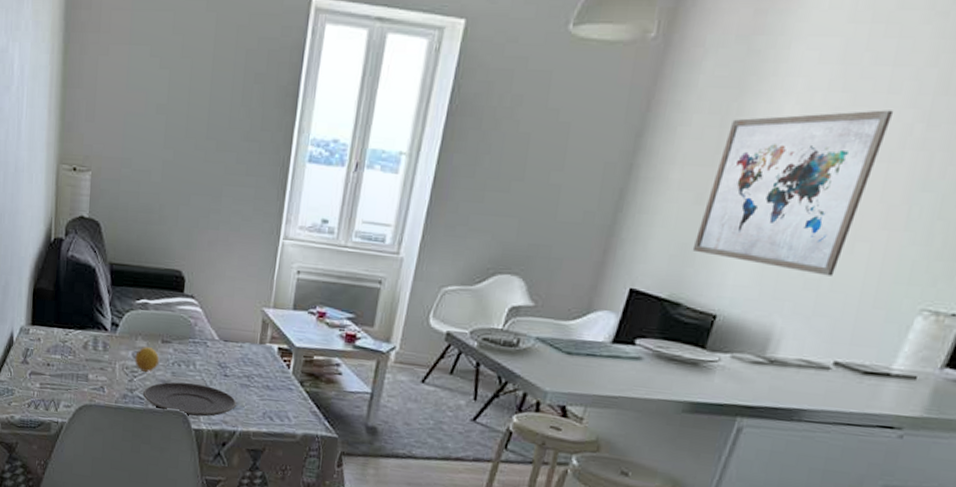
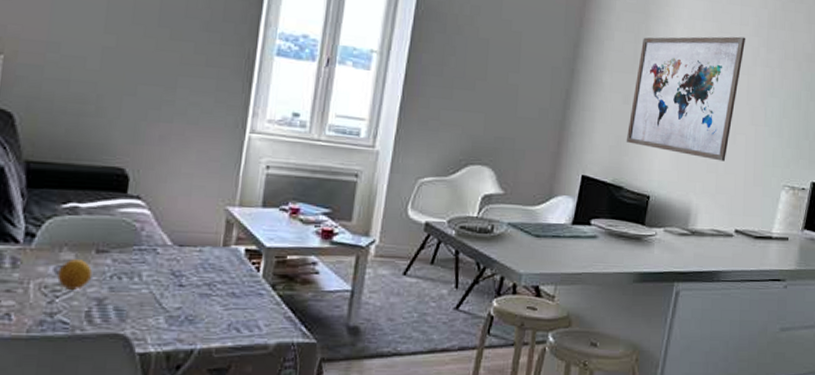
plate: present [142,382,237,417] -> none [67,297,196,338]

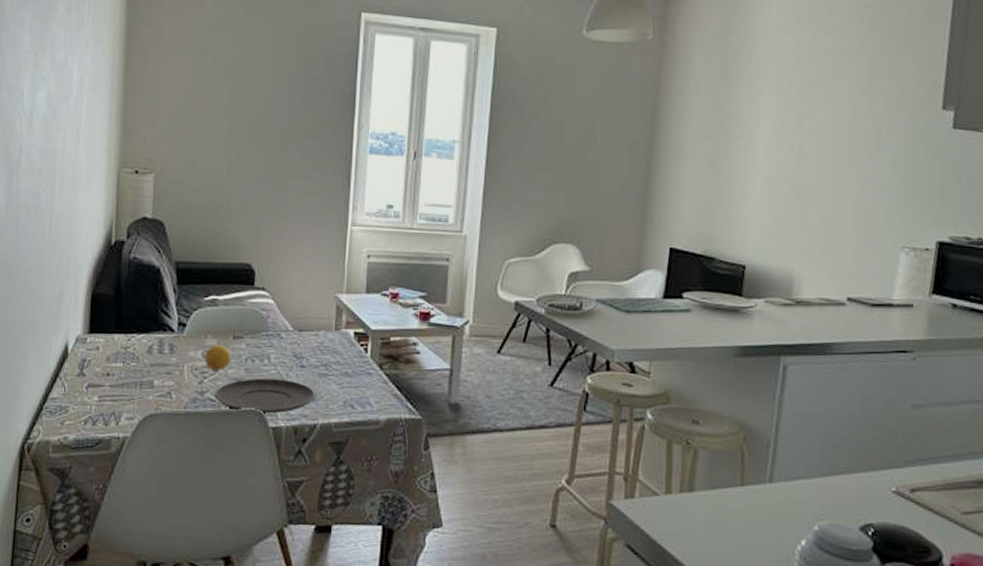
plate: none [67,297,196,338] -> present [214,378,316,414]
wall art: present [626,36,746,161] -> none [714,89,843,224]

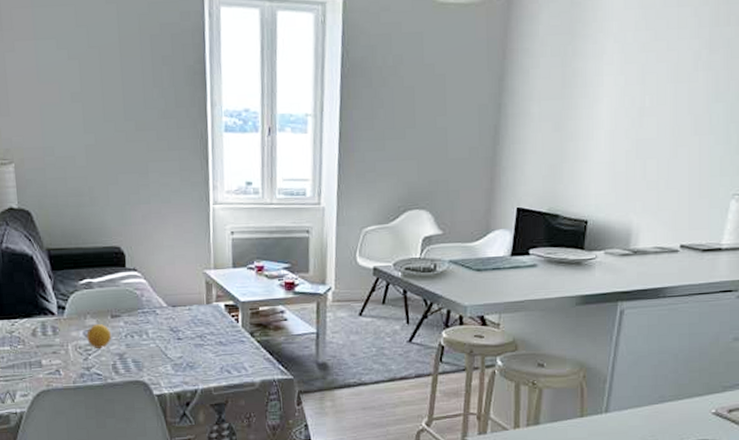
plate: present [214,378,316,414] -> none [99,351,195,384]

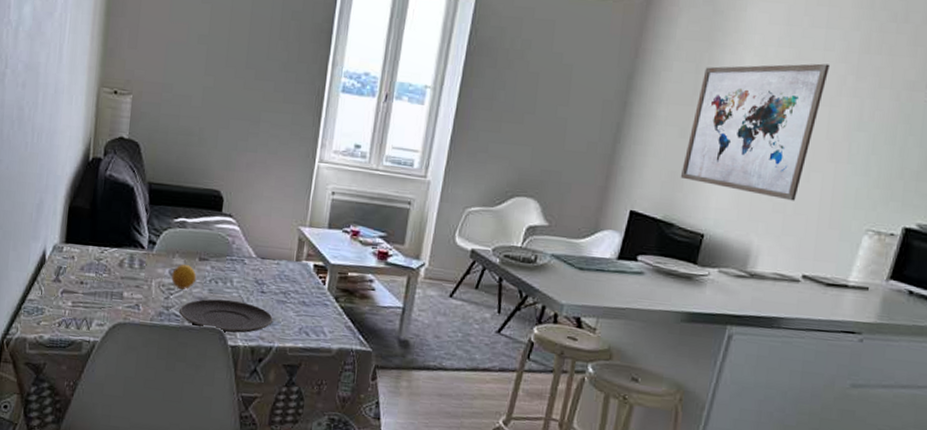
plate: none [99,351,195,384] -> present [178,299,274,333]
wall art: none [559,41,685,177] -> present [680,63,831,201]

